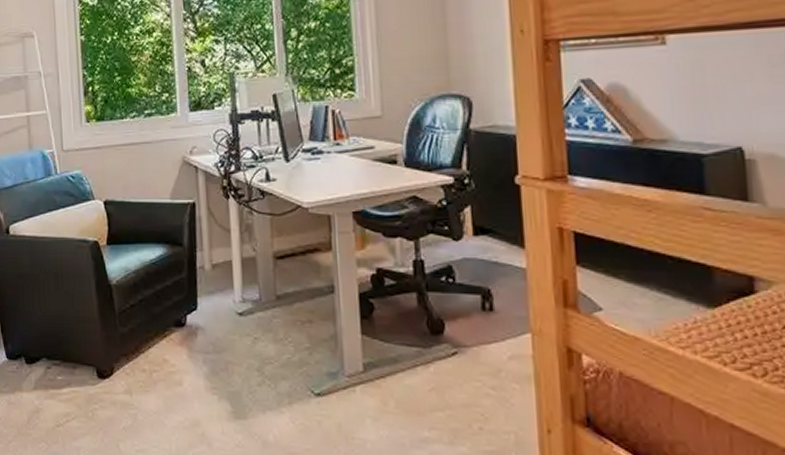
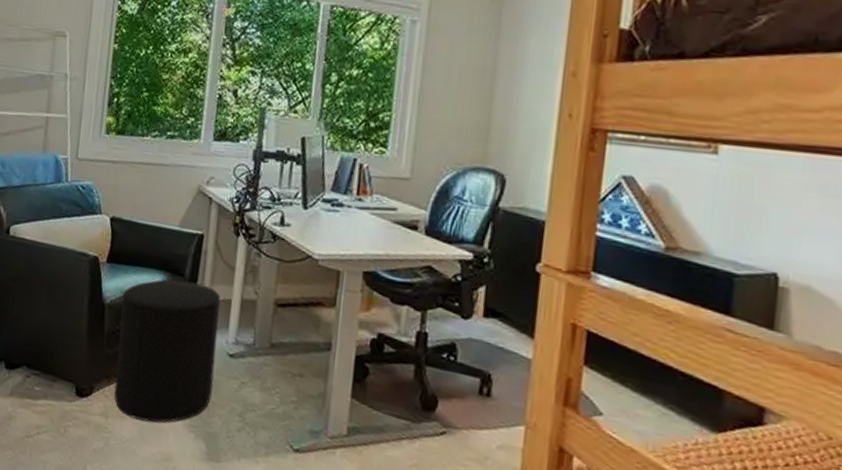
stool: none [127,250,228,392] -> present [114,279,221,423]

